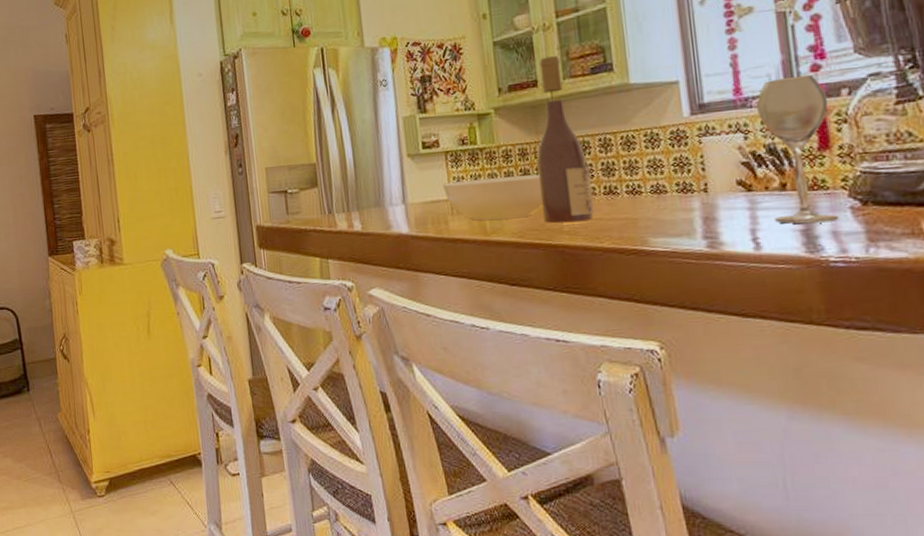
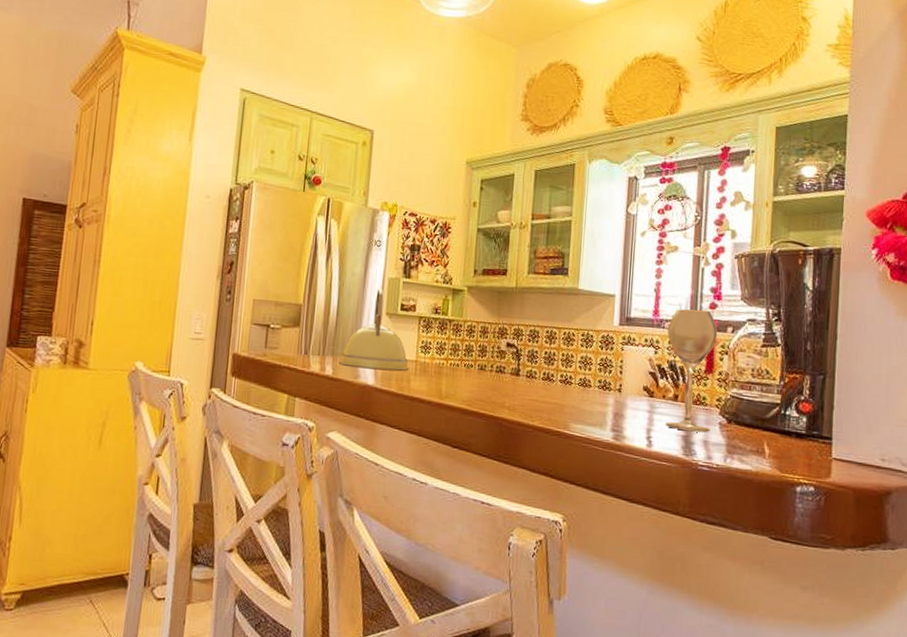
kettle: none [366,130,445,219] -> present [338,288,409,372]
bowl: present [442,174,543,221] -> none [411,345,494,389]
wine bottle: present [536,56,595,224] -> none [490,251,535,401]

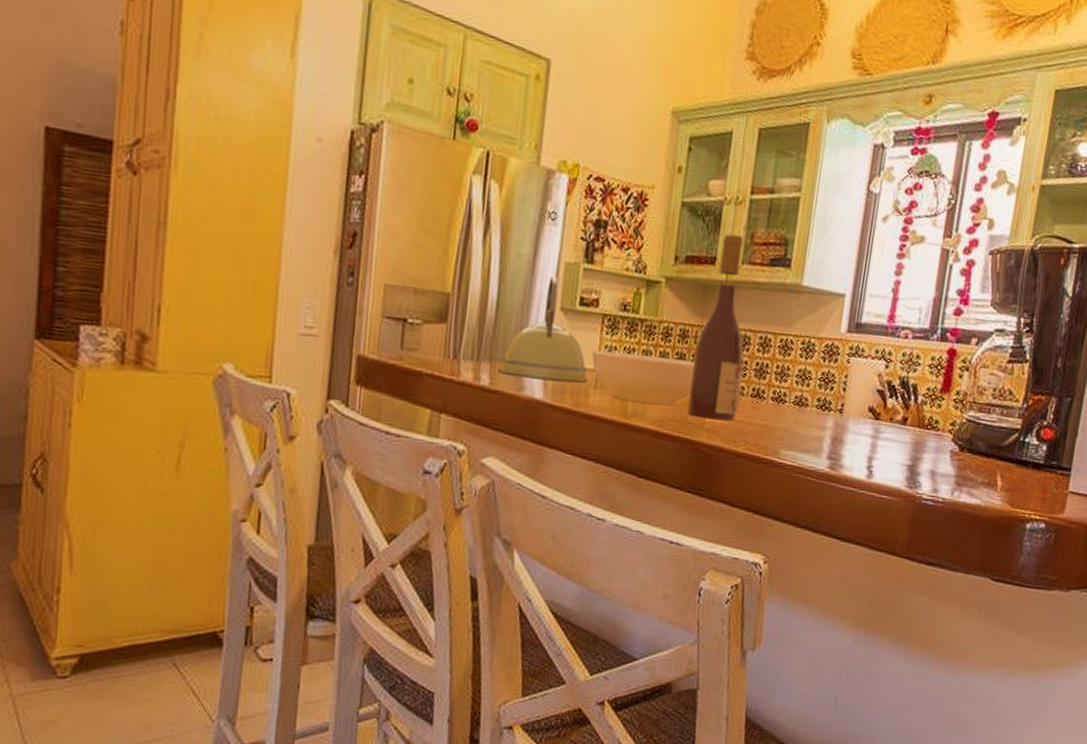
bowl: none [411,345,494,389] -> present [591,350,695,406]
wine bottle: none [490,251,535,401] -> present [686,234,744,422]
wineglass: present [665,309,718,433] -> none [890,314,961,462]

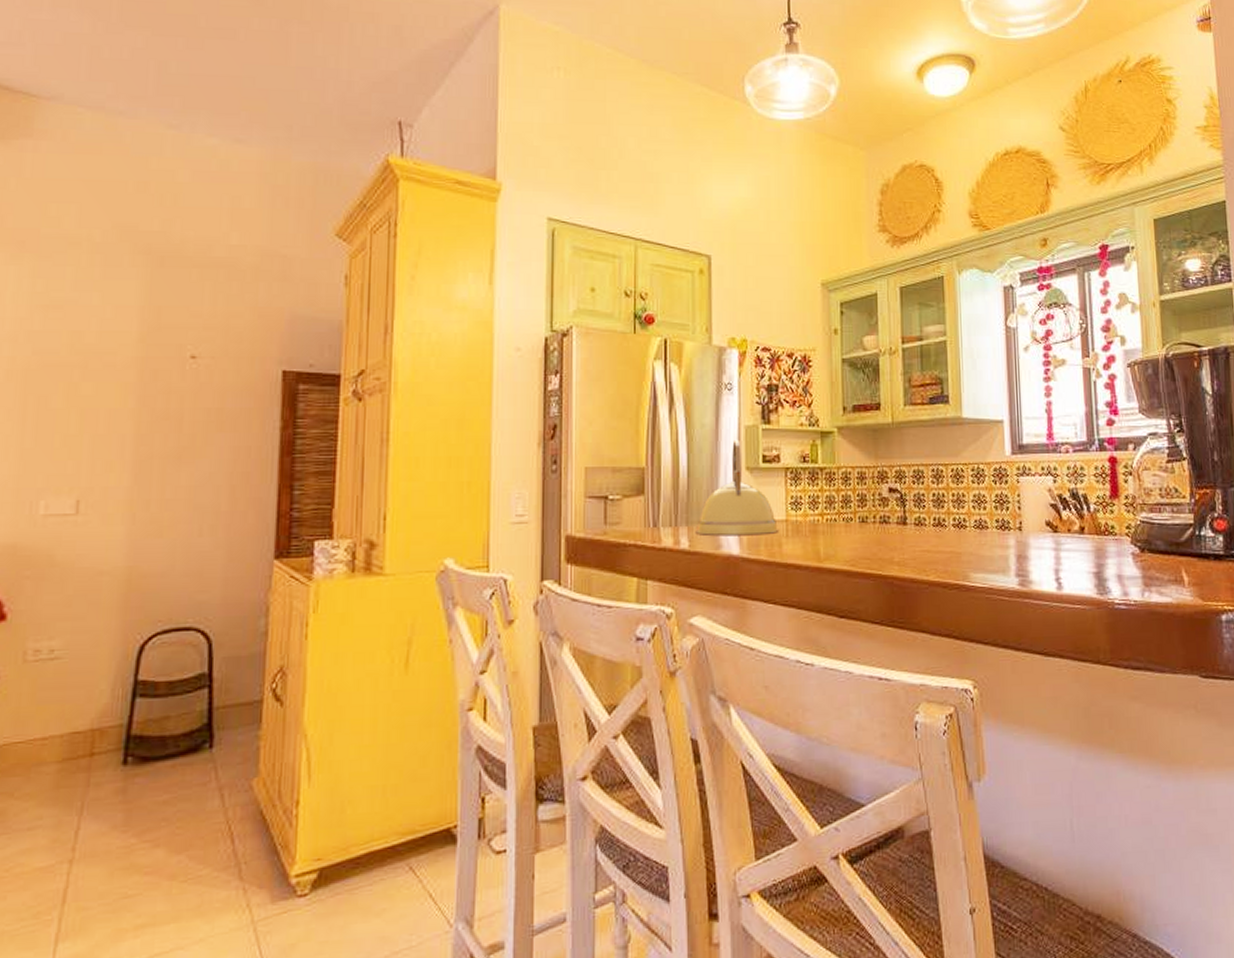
bowl: present [591,350,695,406] -> none [779,500,876,546]
wine bottle: present [686,234,744,422] -> none [874,381,924,554]

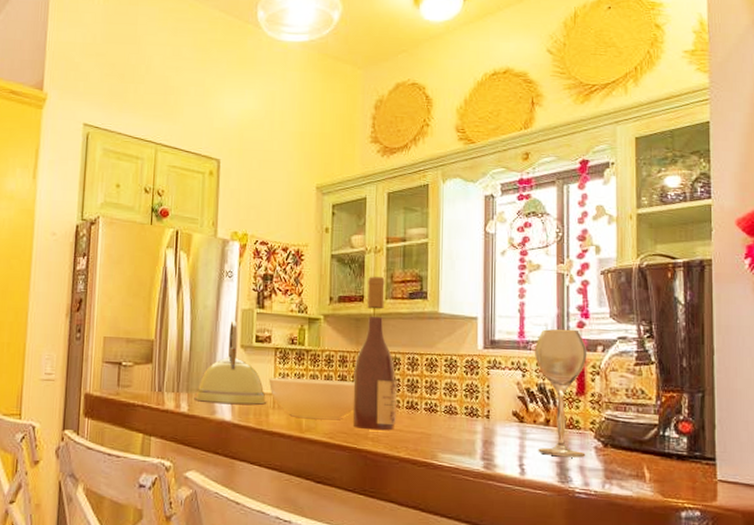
bowl: none [779,500,876,546] -> present [268,377,355,420]
wine bottle: none [874,381,924,554] -> present [352,277,397,431]
wineglass: none [1065,427,1123,567] -> present [535,329,587,458]

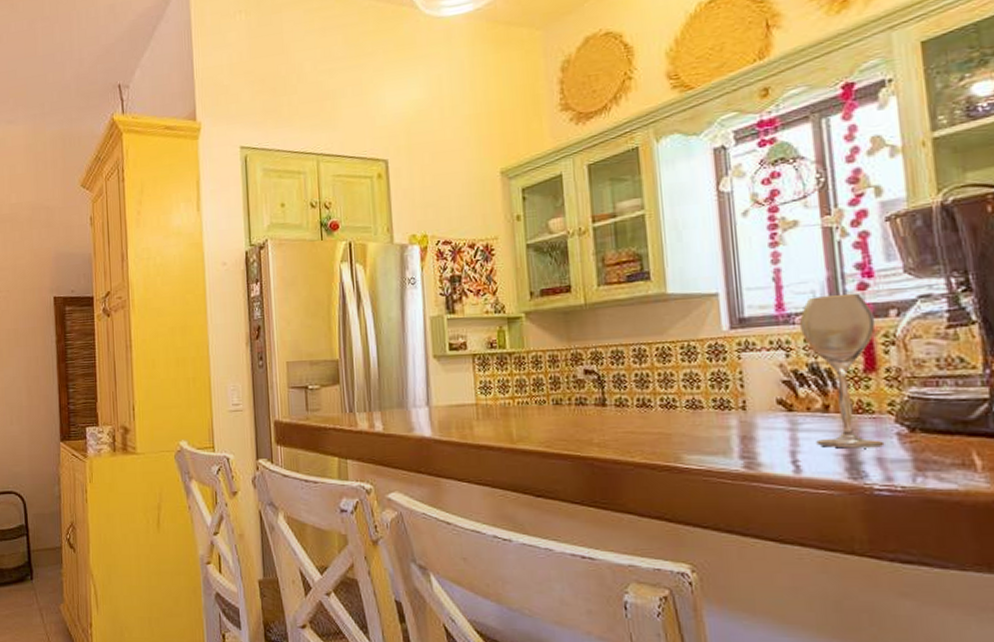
kettle: present [194,320,267,406] -> none [388,330,470,421]
bowl: present [268,377,355,420] -> none [468,382,572,428]
wine bottle: present [352,277,397,431] -> none [567,262,627,435]

